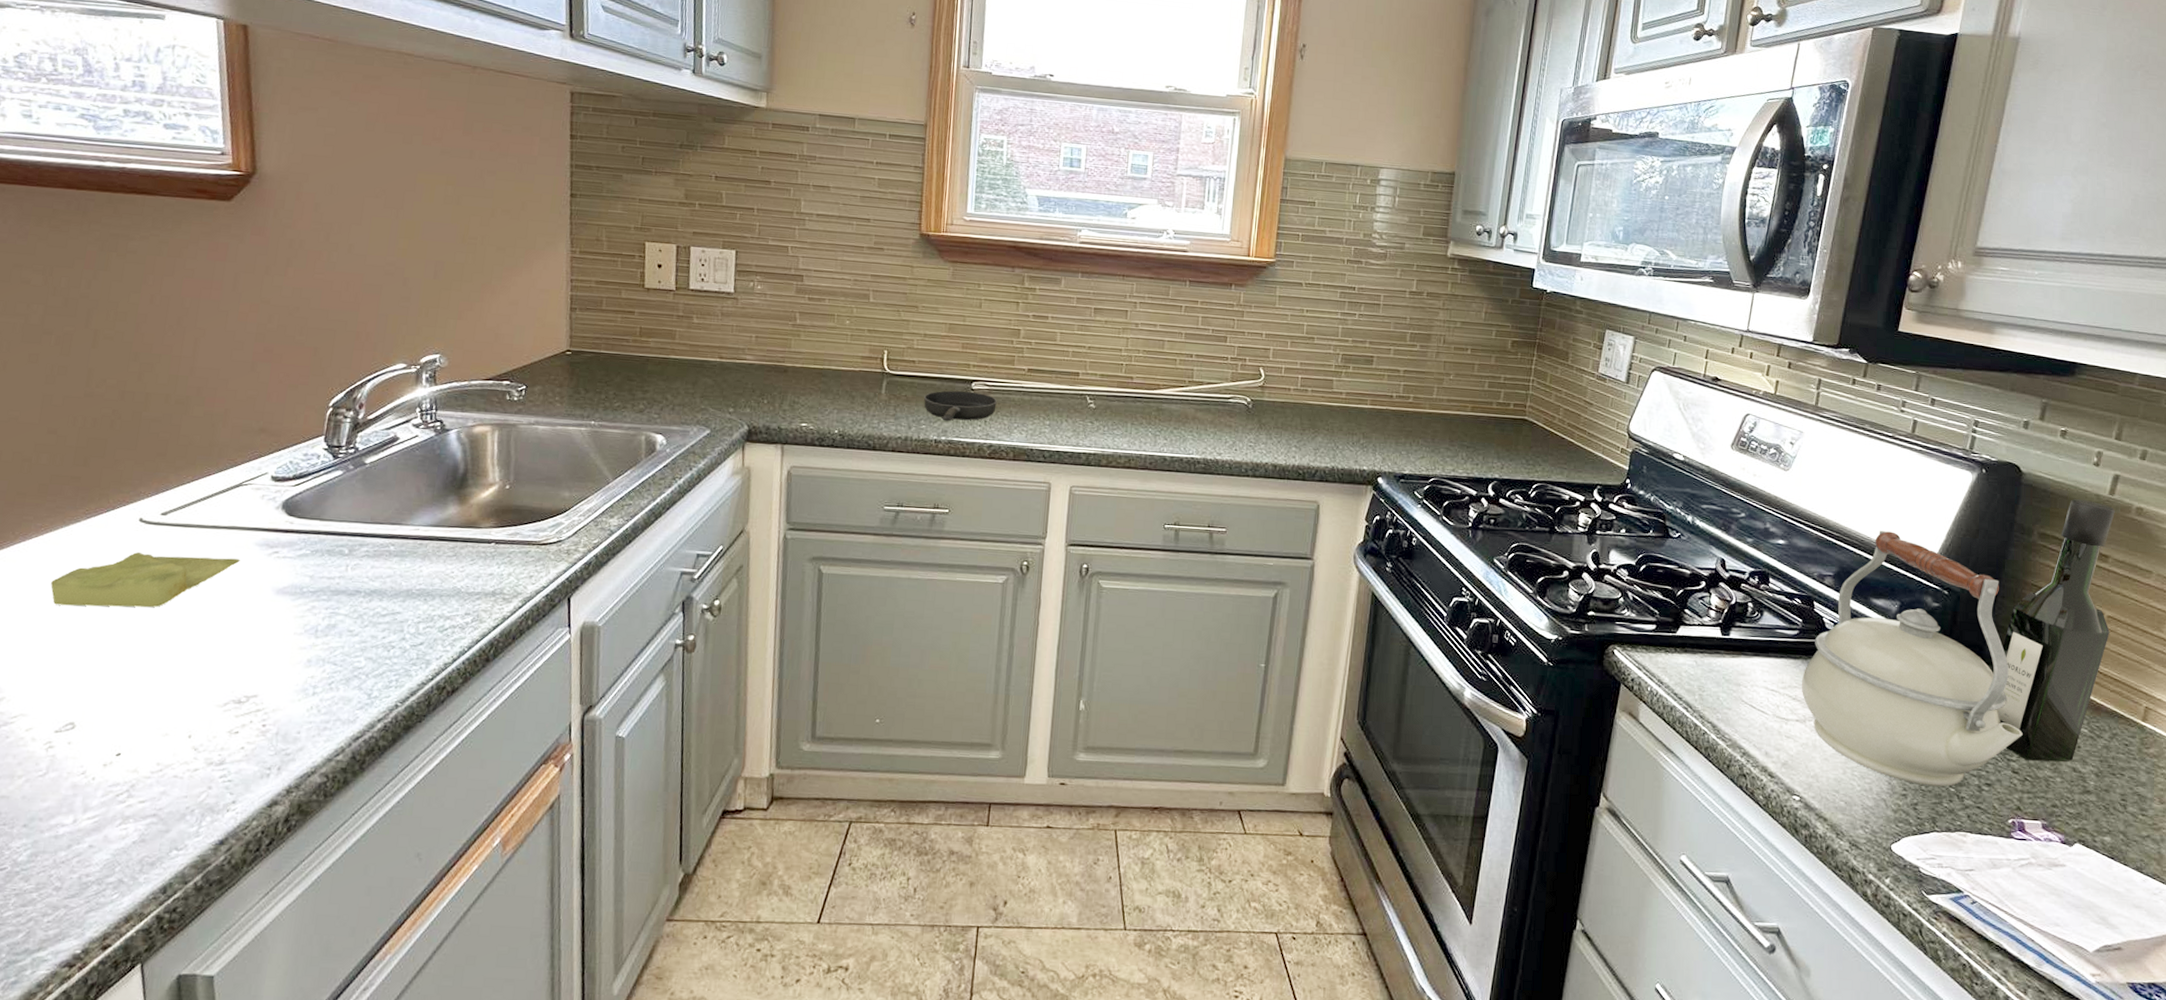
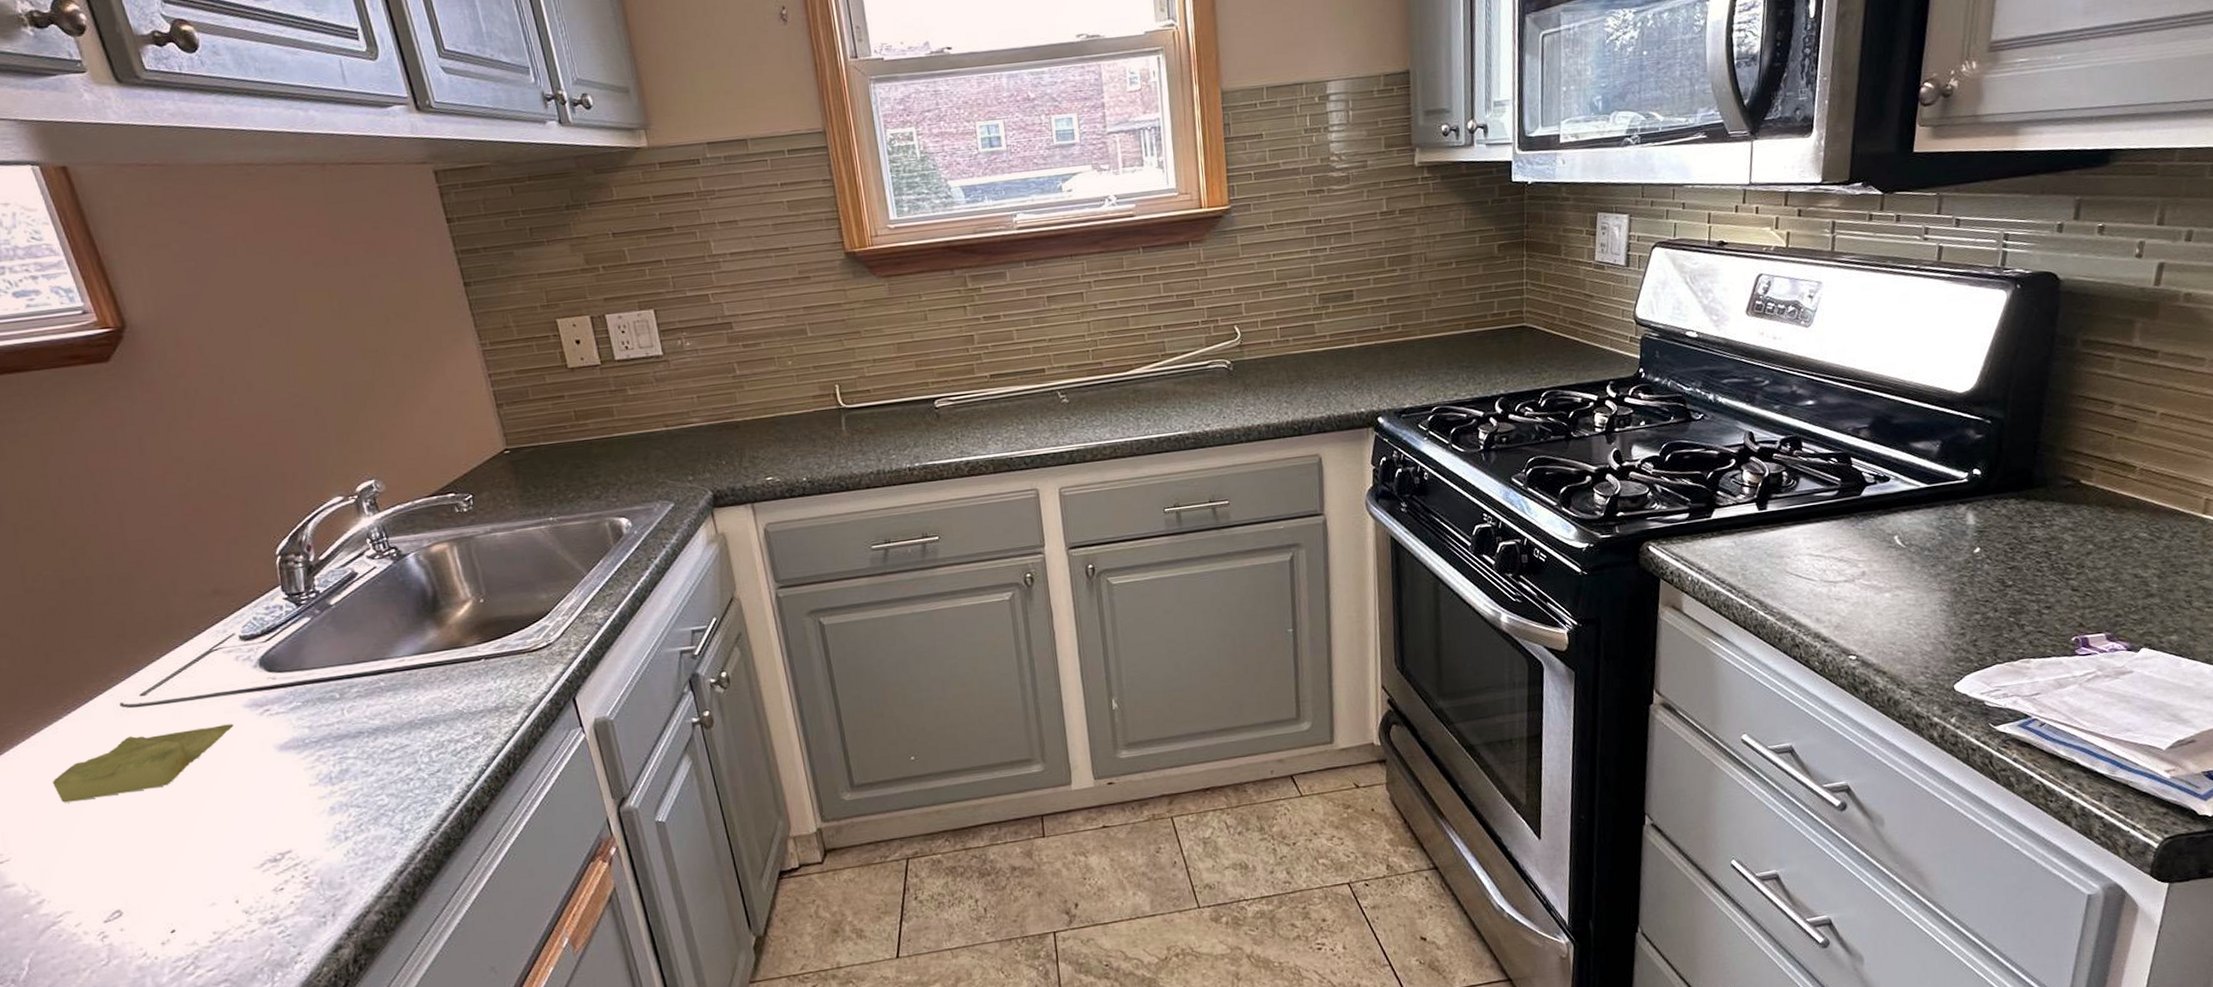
frying pan: present [924,390,997,422] -> none [888,410,966,447]
kettle: present [1801,531,2023,787] -> none [1846,369,2080,621]
bottle: present [1998,499,2115,763] -> none [2052,295,2164,576]

